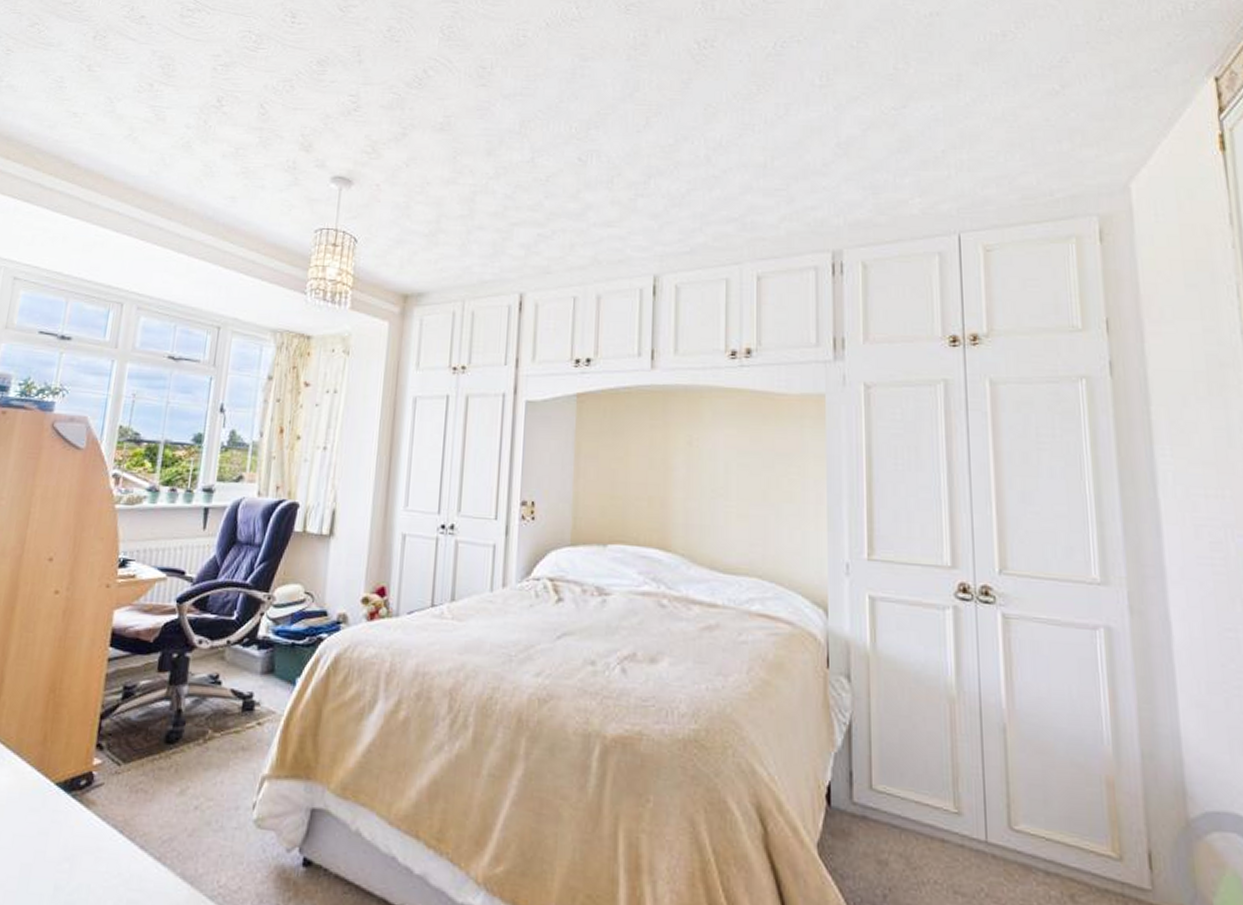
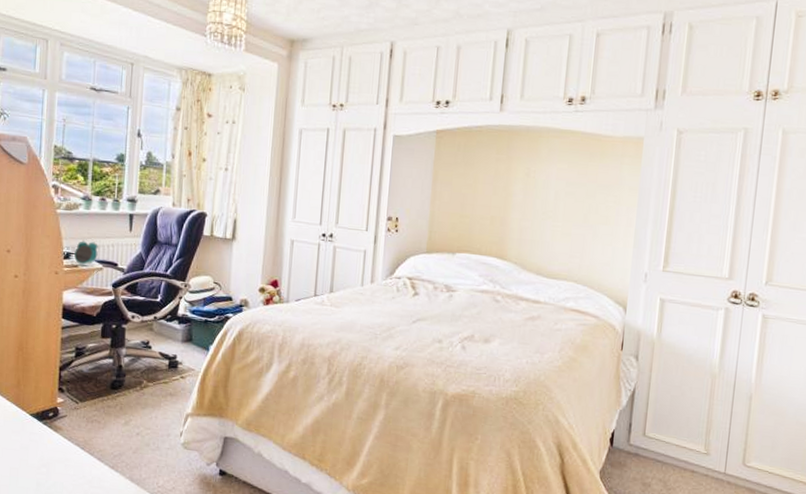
alarm clock: none [131,539,163,577] -> present [74,237,98,267]

